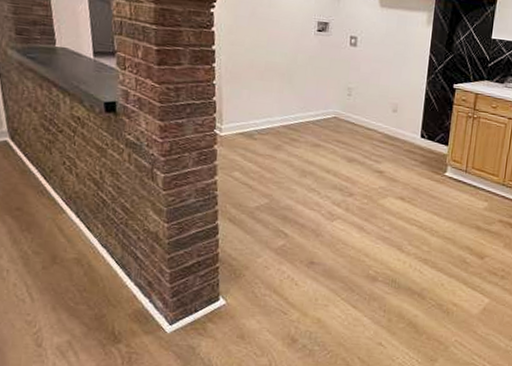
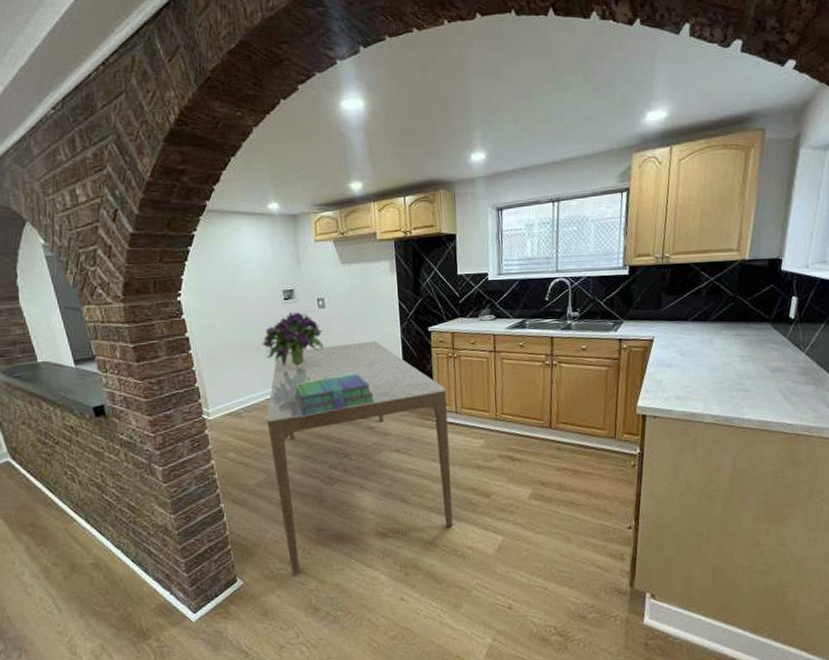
dining table: none [275,82,461,302] -> present [266,341,453,574]
bouquet: none [287,45,351,100] -> present [262,312,324,368]
stack of books: none [309,114,389,150] -> present [293,373,374,417]

